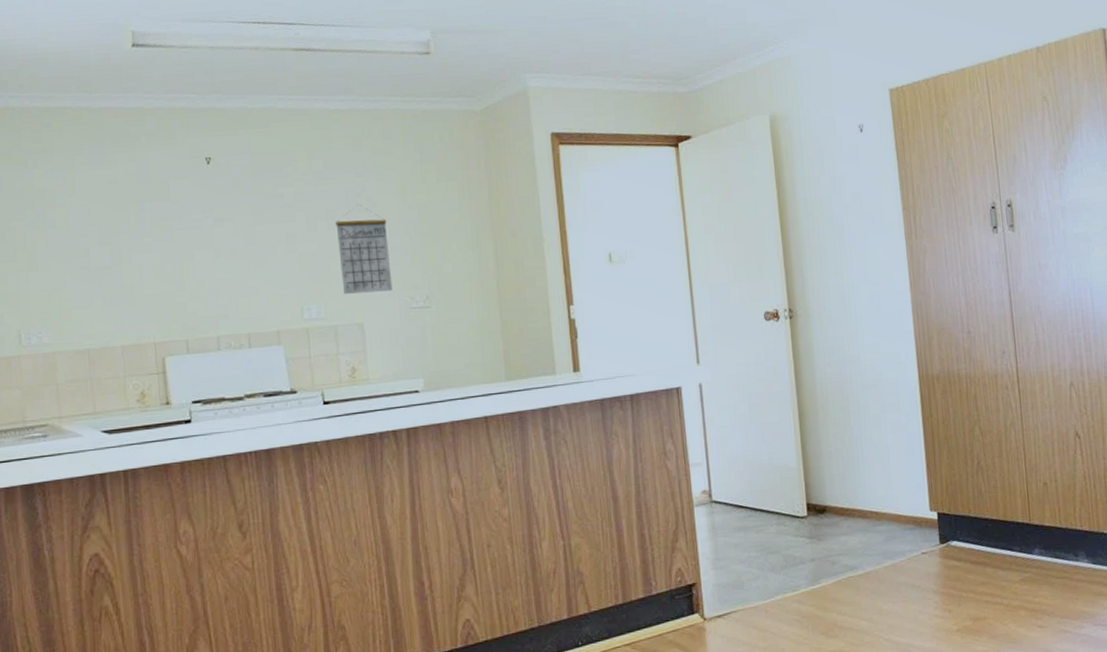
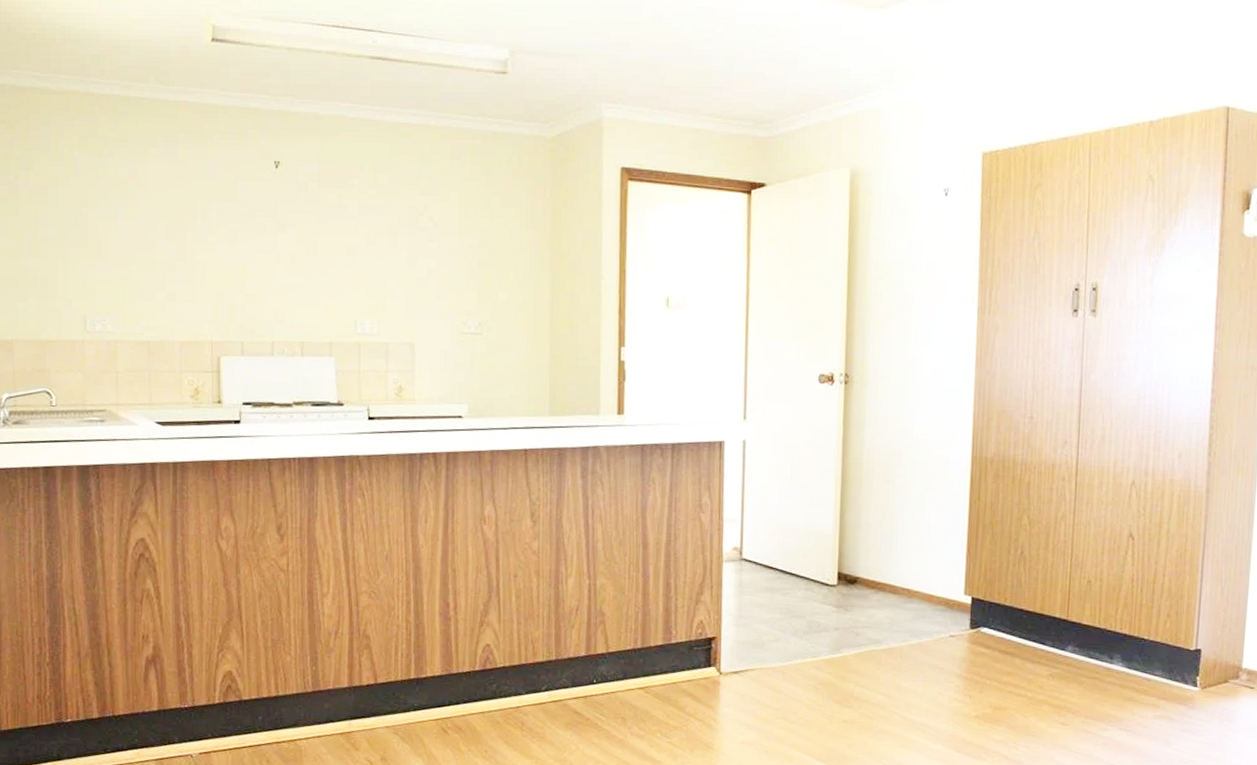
calendar: present [335,204,393,294] -> none [396,223,447,314]

